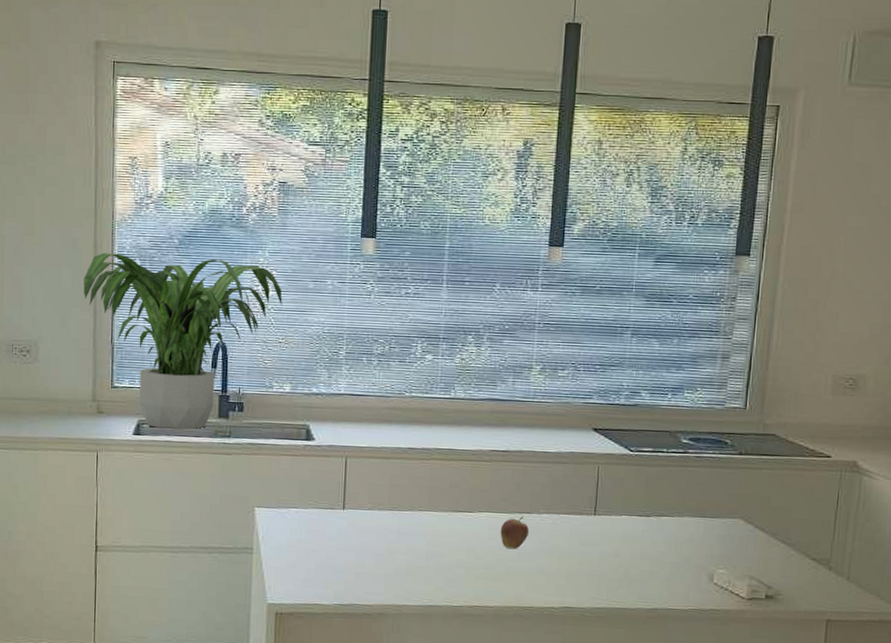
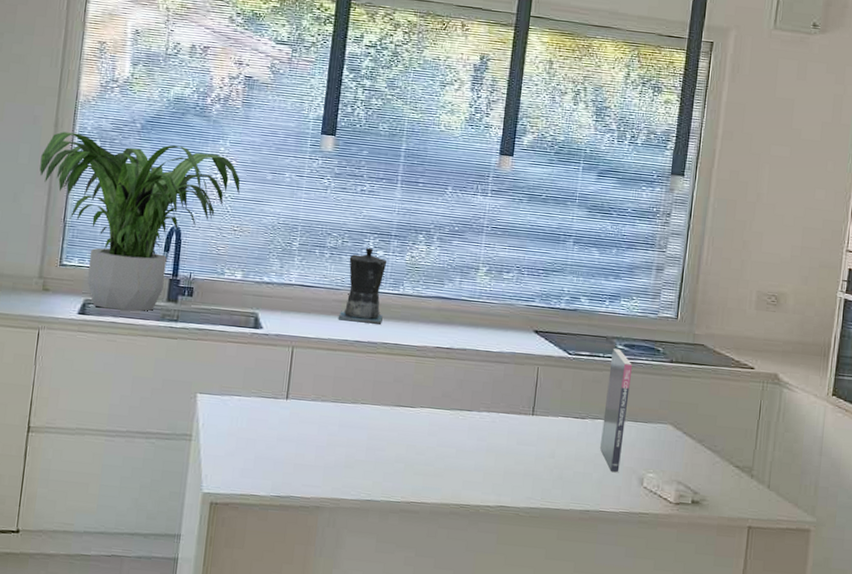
coffee maker: none [389,352,437,430] -> present [338,247,387,324]
fruit: present [500,516,530,549] -> none [440,413,469,446]
book: none [666,443,699,569] -> present [599,349,633,472]

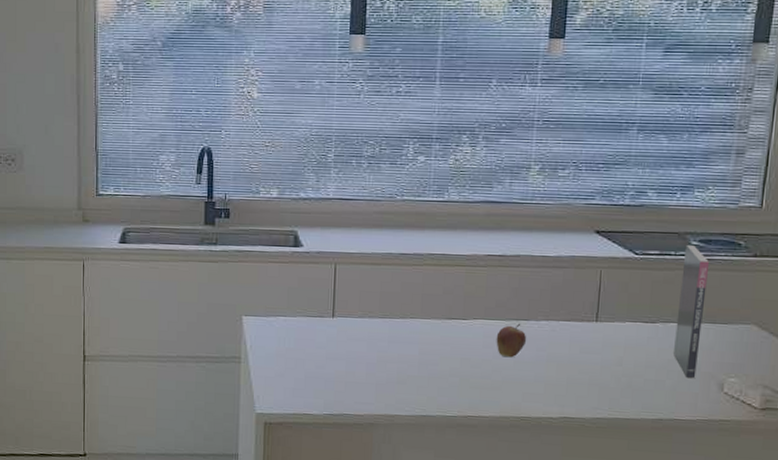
potted plant: present [39,131,241,312] -> none [67,57,269,238]
coffee maker: present [338,247,387,324] -> none [380,153,430,235]
fruit: none [440,413,469,446] -> present [496,323,527,358]

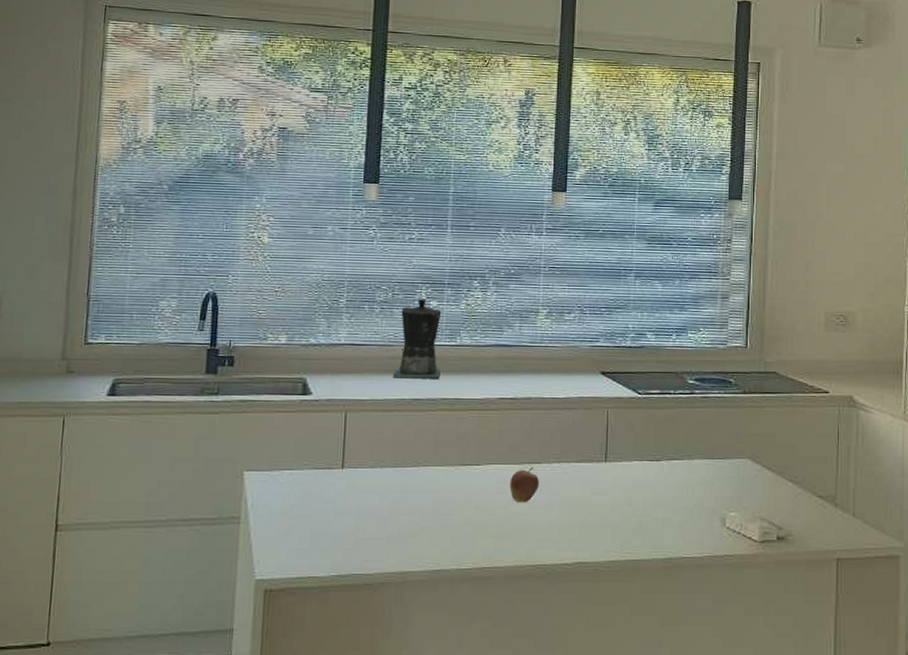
coffee maker: none [380,153,430,235] -> present [392,298,442,379]
book: present [672,245,710,378] -> none [677,384,706,514]

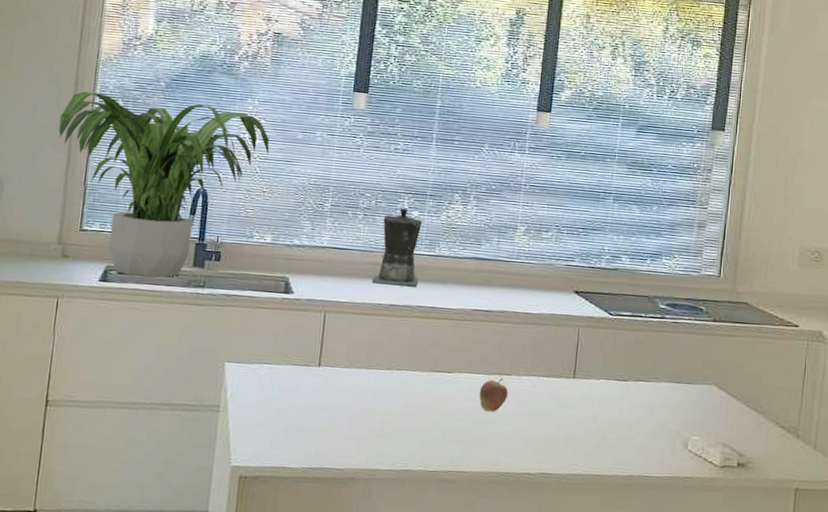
potted plant: none [58,199,280,389] -> present [58,91,270,278]

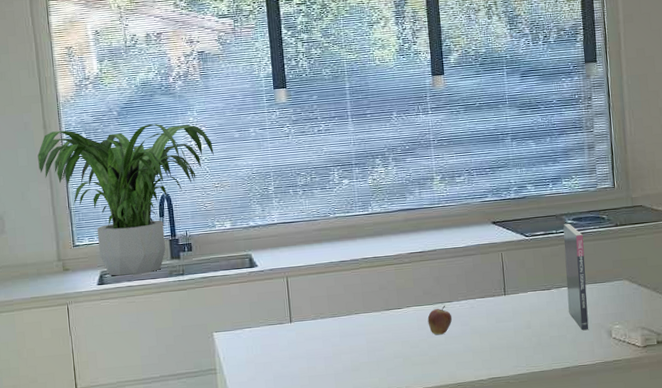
coffee maker: present [372,207,423,287] -> none [320,178,359,246]
book: none [642,308,676,435] -> present [563,224,589,330]

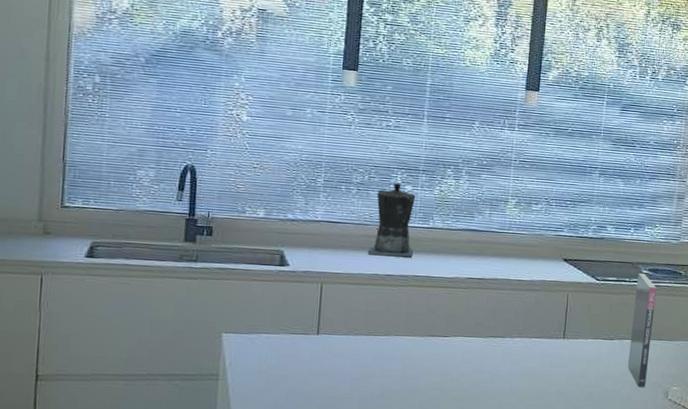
potted plant: present [37,123,214,276] -> none [31,66,259,253]
coffee maker: none [320,178,359,246] -> present [367,182,416,258]
fruit: present [427,305,453,335] -> none [474,340,503,372]

